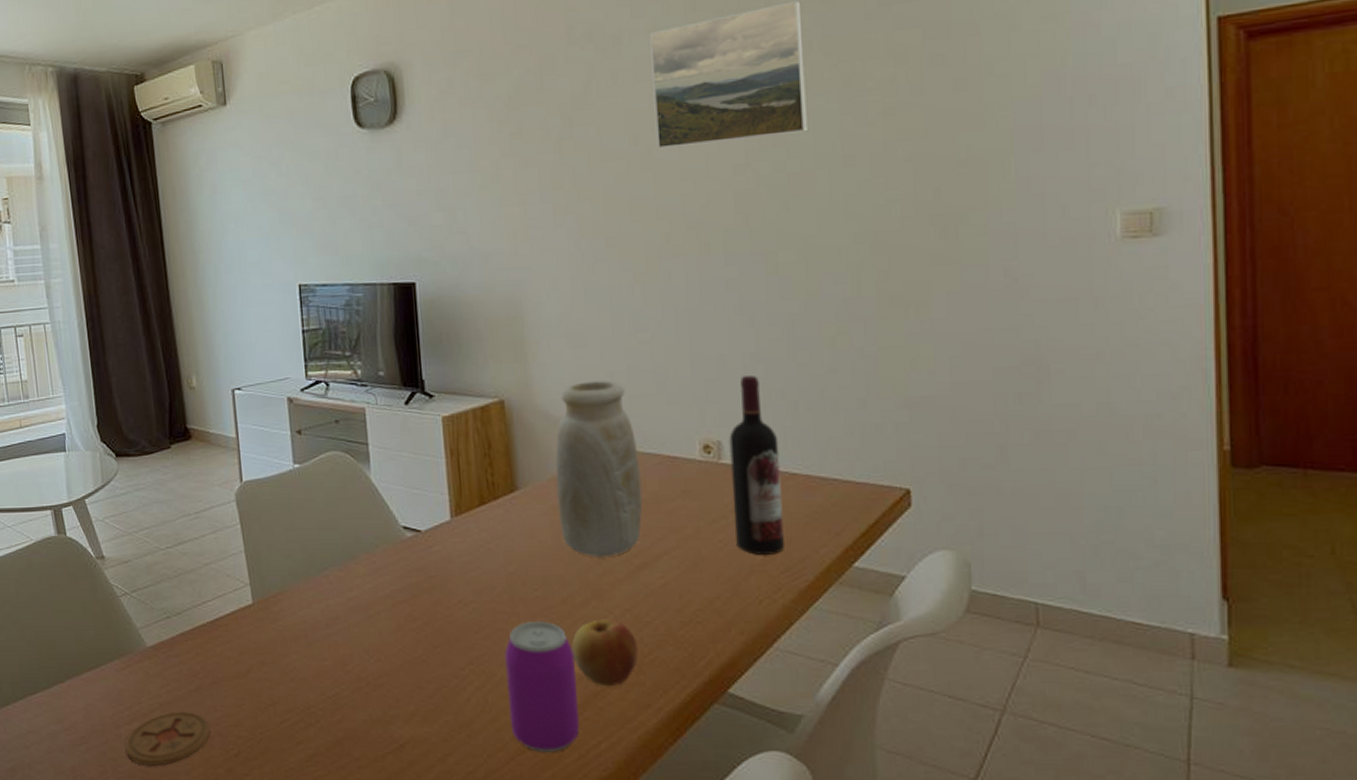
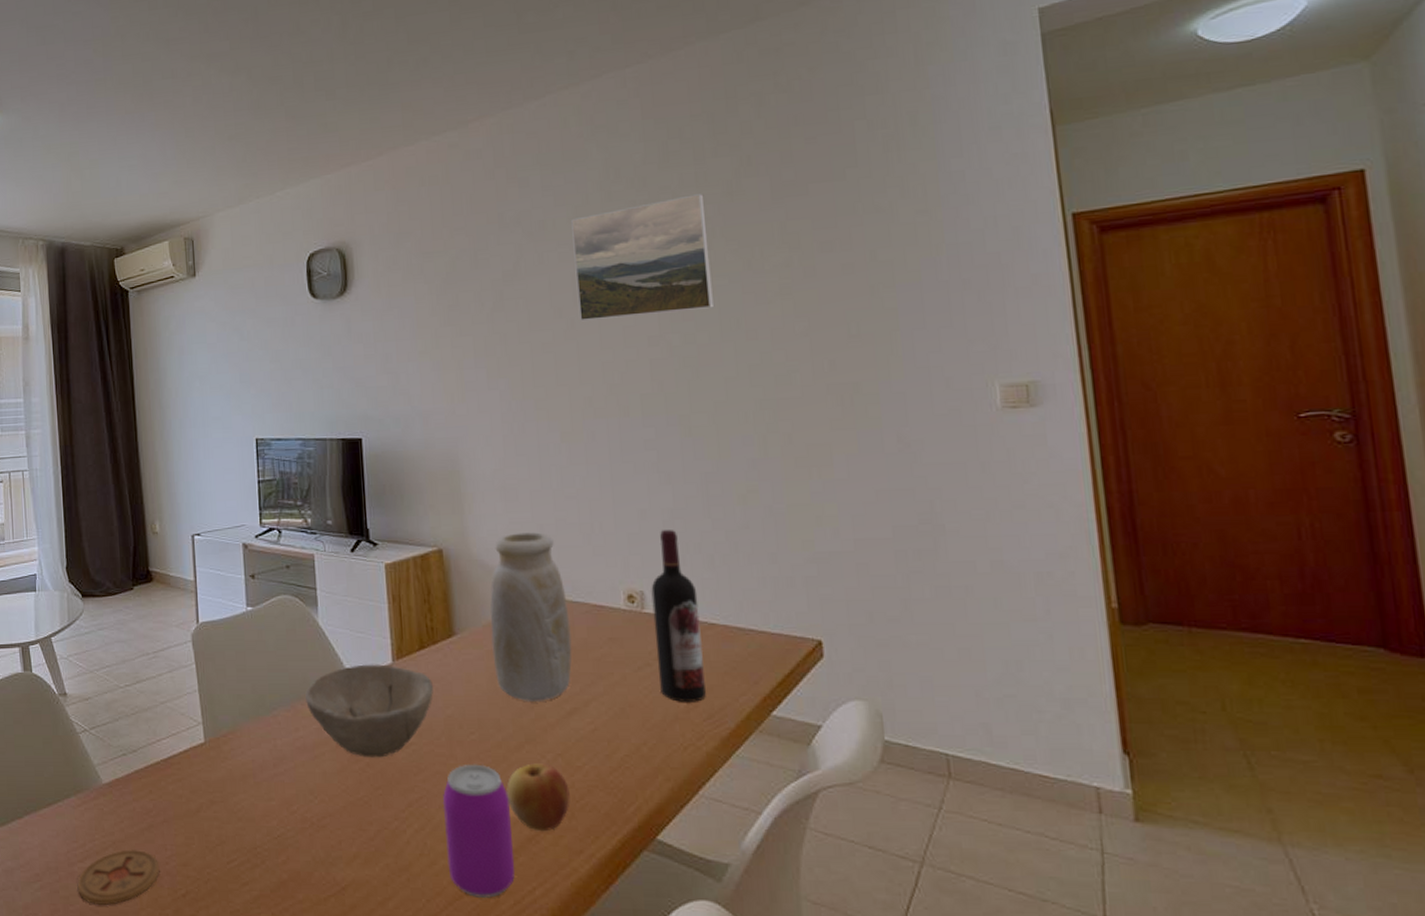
bowl: none [358,521,495,616] -> present [305,664,433,758]

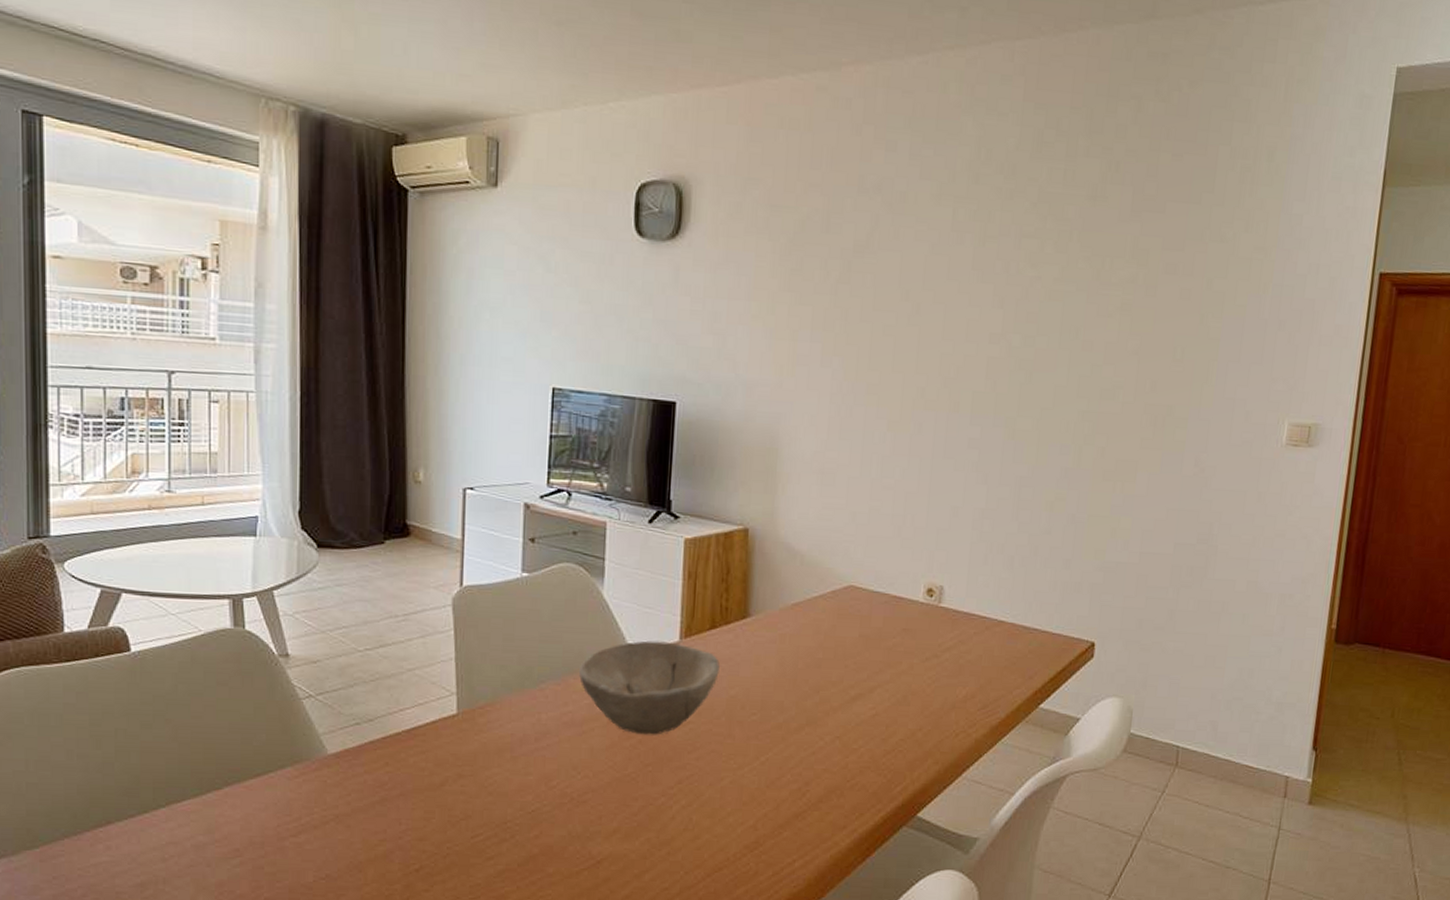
coaster: present [77,848,159,906] -> none [287,823,390,882]
beverage can: present [442,765,515,898] -> none [711,744,782,870]
vase: present [490,532,572,701] -> none [785,518,868,686]
apple: present [506,763,570,832] -> none [780,745,842,809]
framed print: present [571,194,715,322] -> none [926,192,1069,314]
wine bottle: present [651,530,706,702] -> none [943,529,993,693]

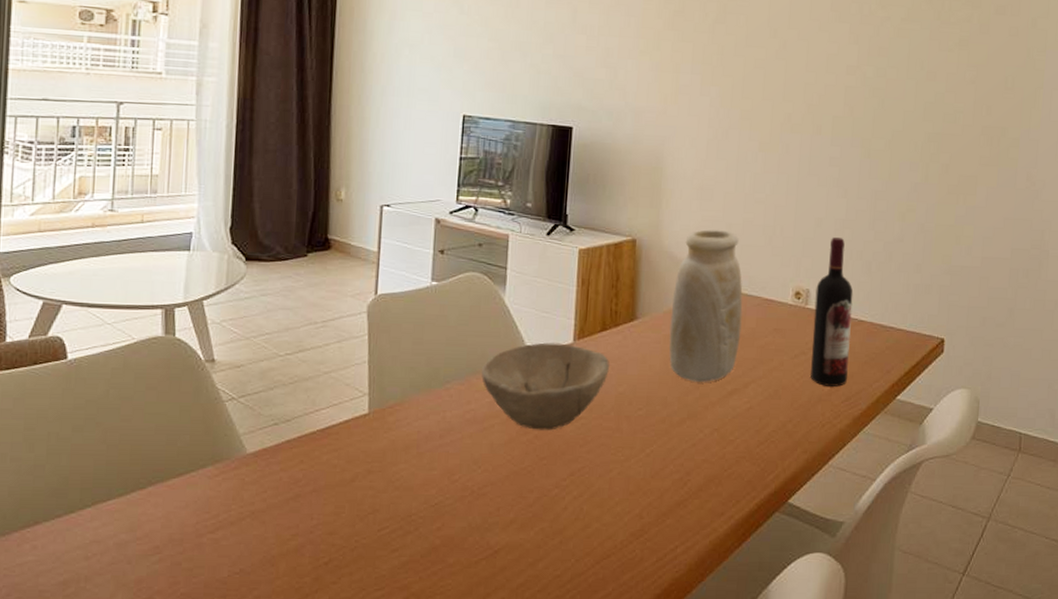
vase: none [785,518,868,686] -> present [669,230,743,382]
wine bottle: none [943,529,993,693] -> present [810,237,853,387]

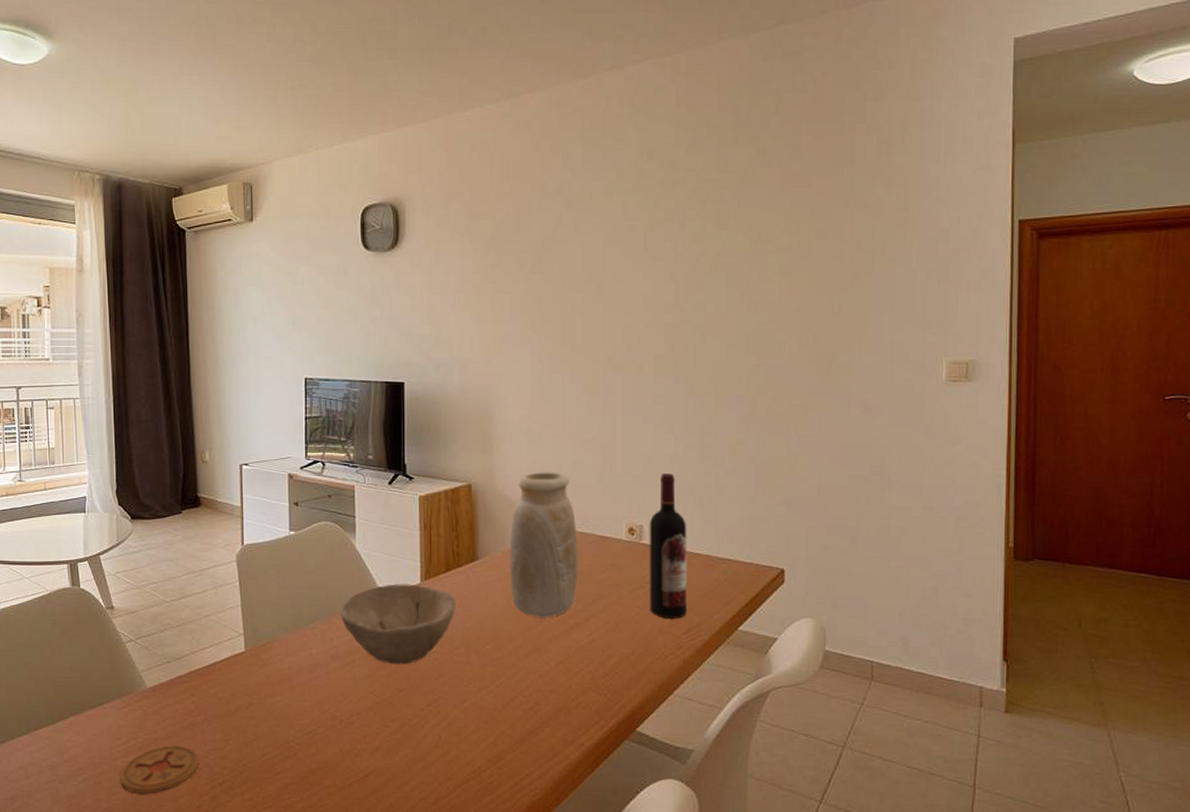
coaster: none [204,518,302,577] -> present [120,744,198,795]

